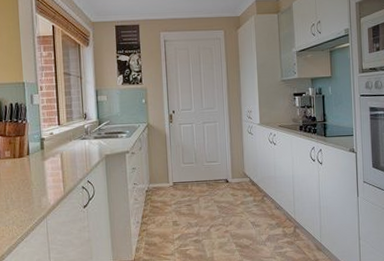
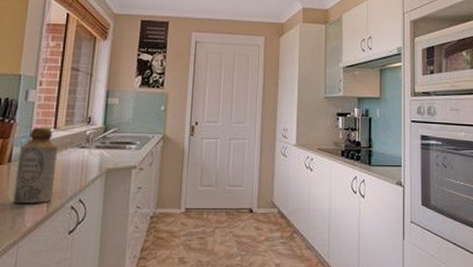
bottle: none [34,124,66,186] -> present [13,127,59,203]

